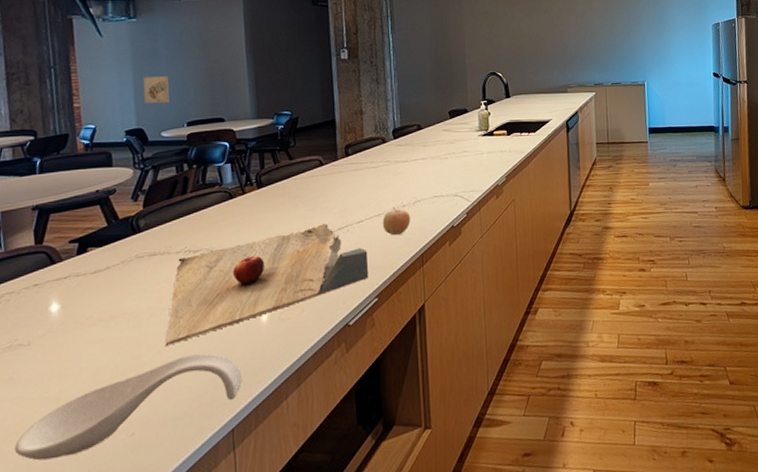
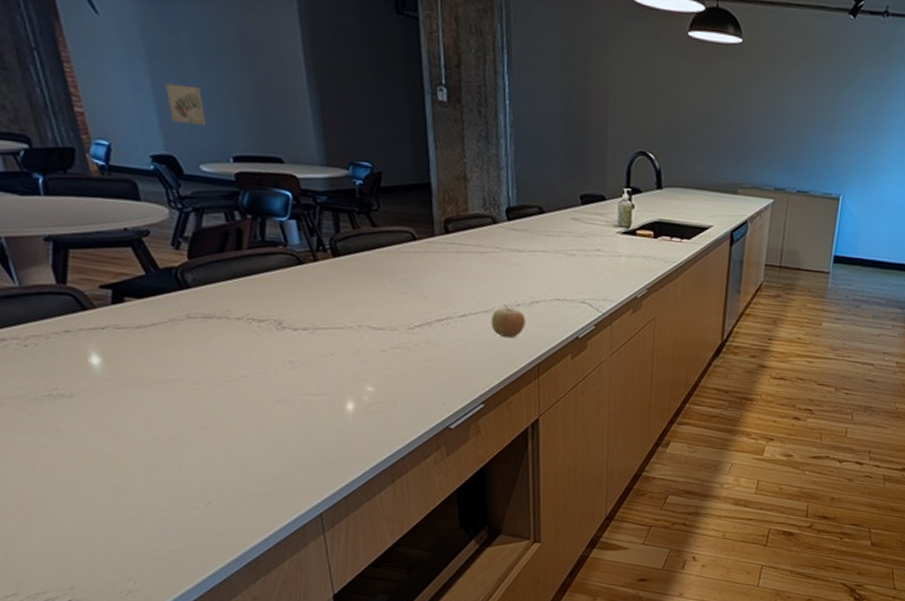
spoon rest: present [14,353,243,461] -> none [76,433,328,516]
cutting board: present [165,224,369,346] -> none [234,311,474,421]

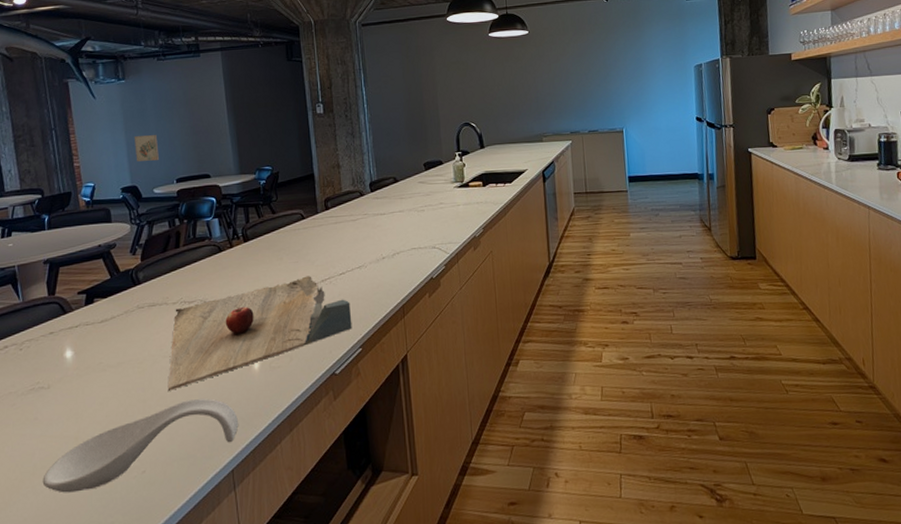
spoon rest: none [76,433,328,516] -> present [42,398,239,493]
cutting board: none [234,311,474,421] -> present [167,276,352,391]
fruit: present [491,303,526,338] -> none [363,258,391,288]

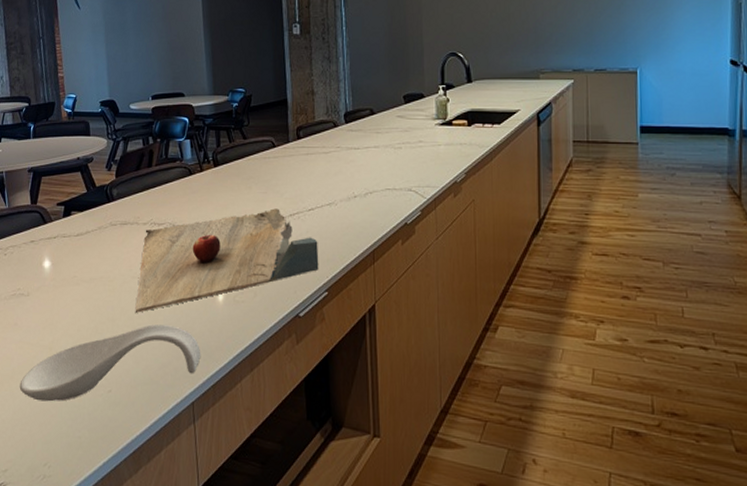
wall art: present [134,134,160,162] -> none [114,48,137,75]

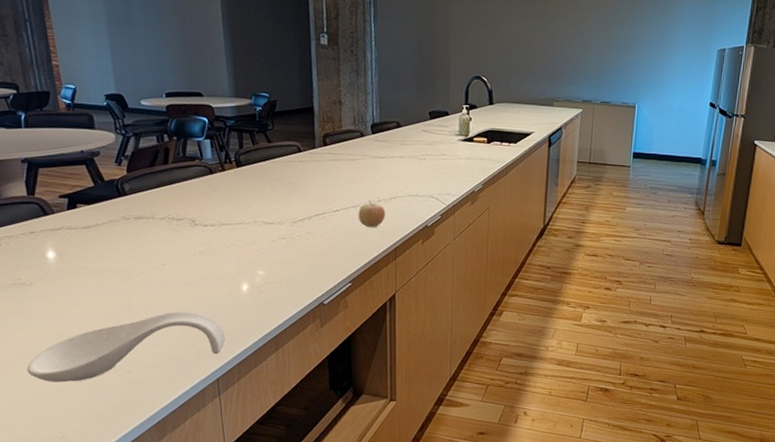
cutting board: present [135,208,319,313] -> none [154,208,344,301]
fruit: none [333,196,362,228] -> present [358,200,386,228]

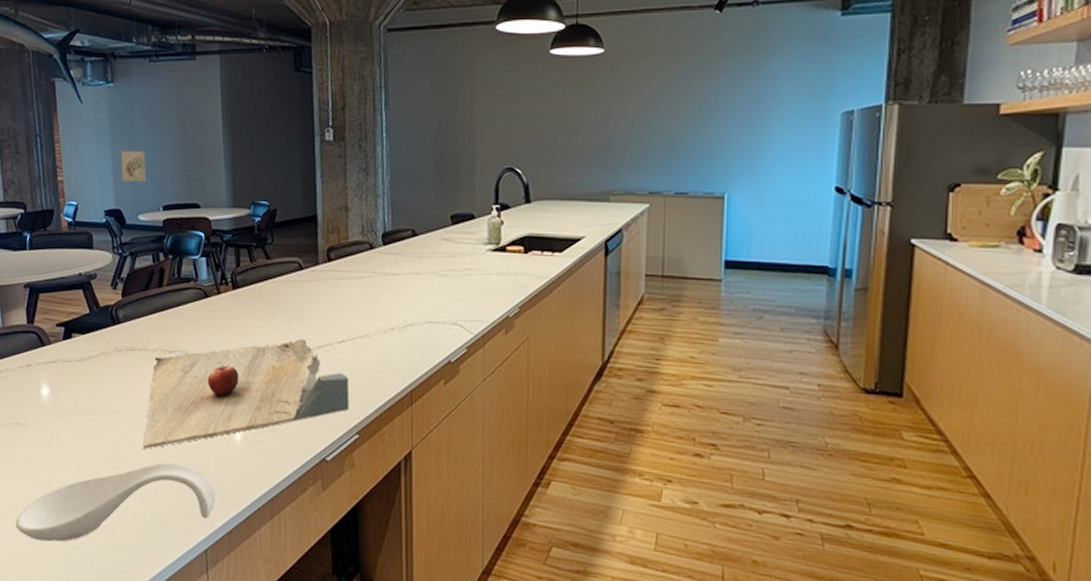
wall art: none [119,41,148,70] -> present [120,150,147,181]
cutting board: none [154,208,344,301] -> present [142,339,350,449]
fruit: present [358,200,386,228] -> none [366,328,400,364]

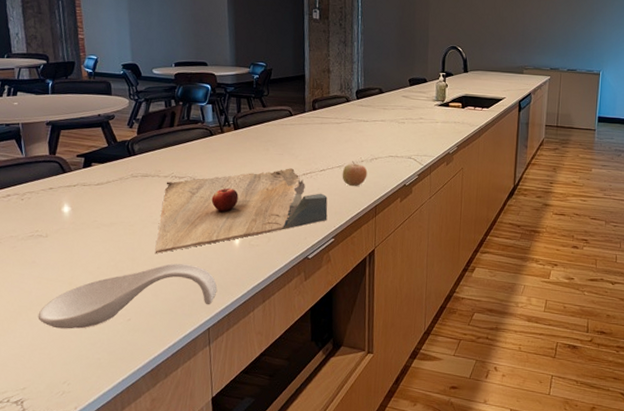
wall art: present [120,150,147,181] -> none [137,17,161,43]
fruit: none [366,328,400,364] -> present [342,160,368,187]

